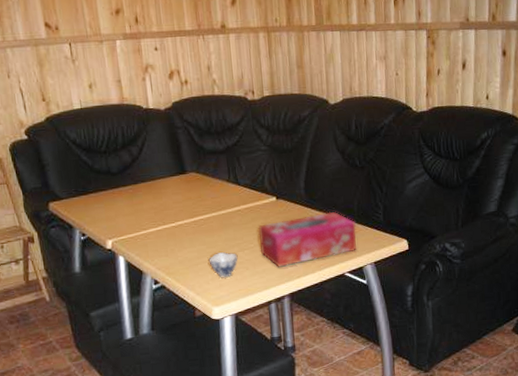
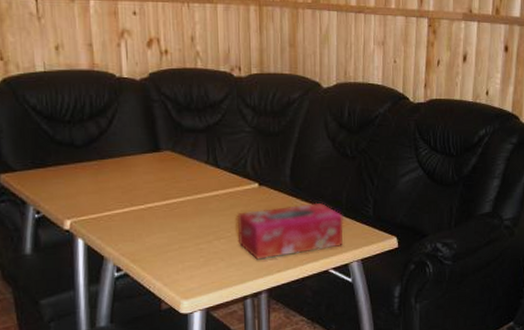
teacup: present [208,252,238,278] -> none [180,240,213,269]

